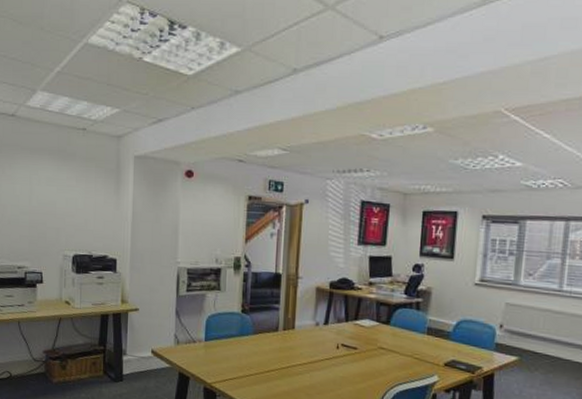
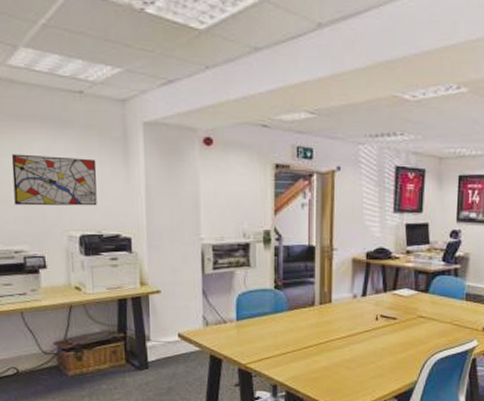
wall art: none [22,181,92,229] -> present [11,154,97,206]

